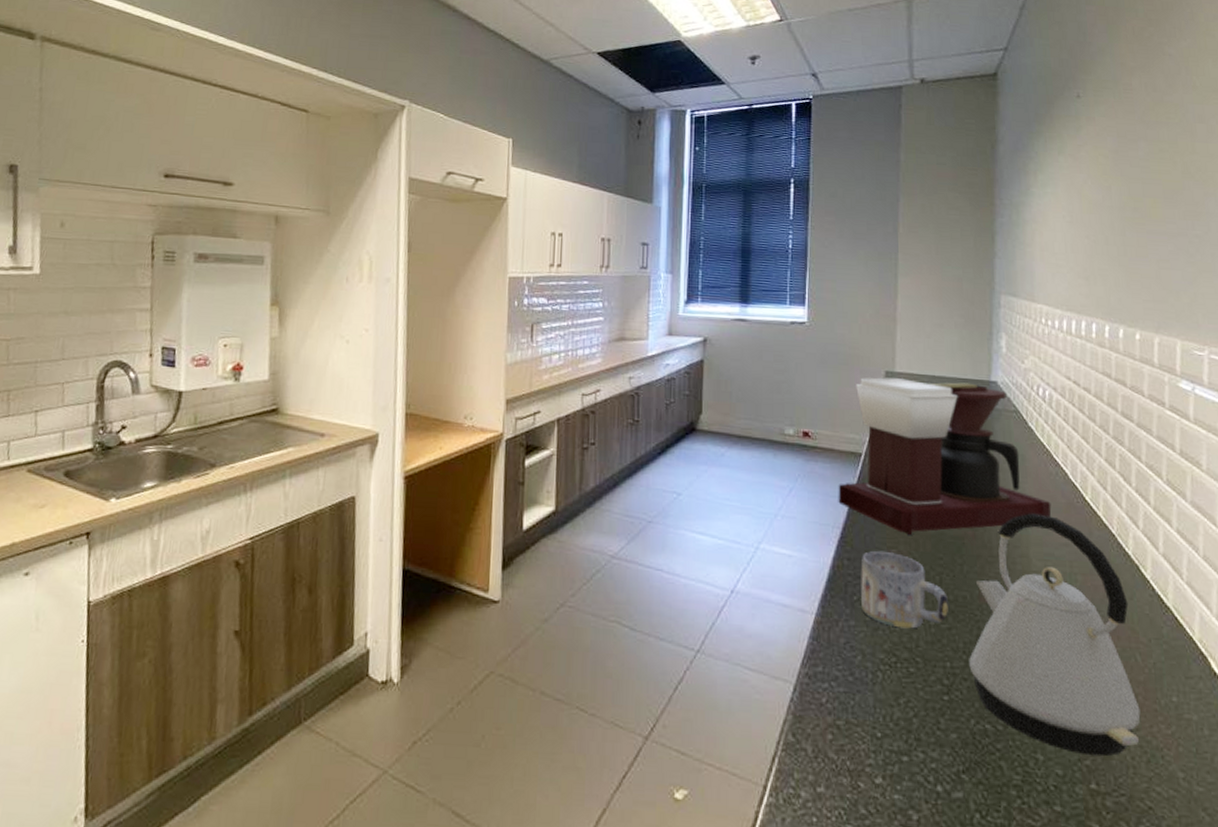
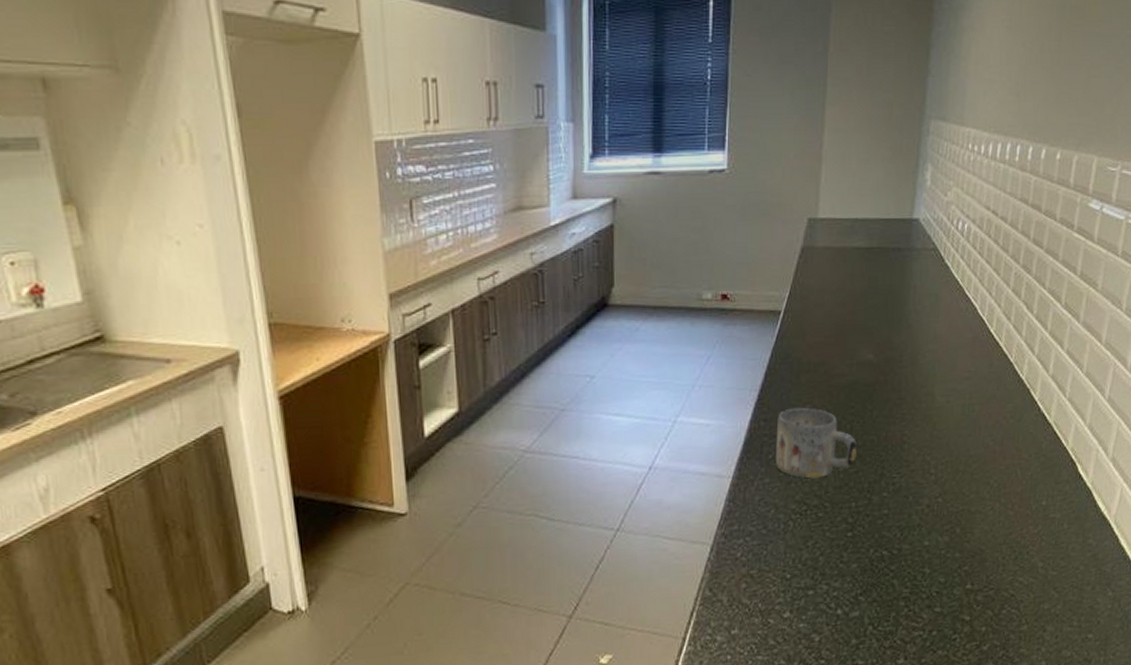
coffee maker: present [838,377,1052,535] -> none [756,223,959,388]
kettle: present [969,513,1141,757] -> none [872,351,1016,563]

